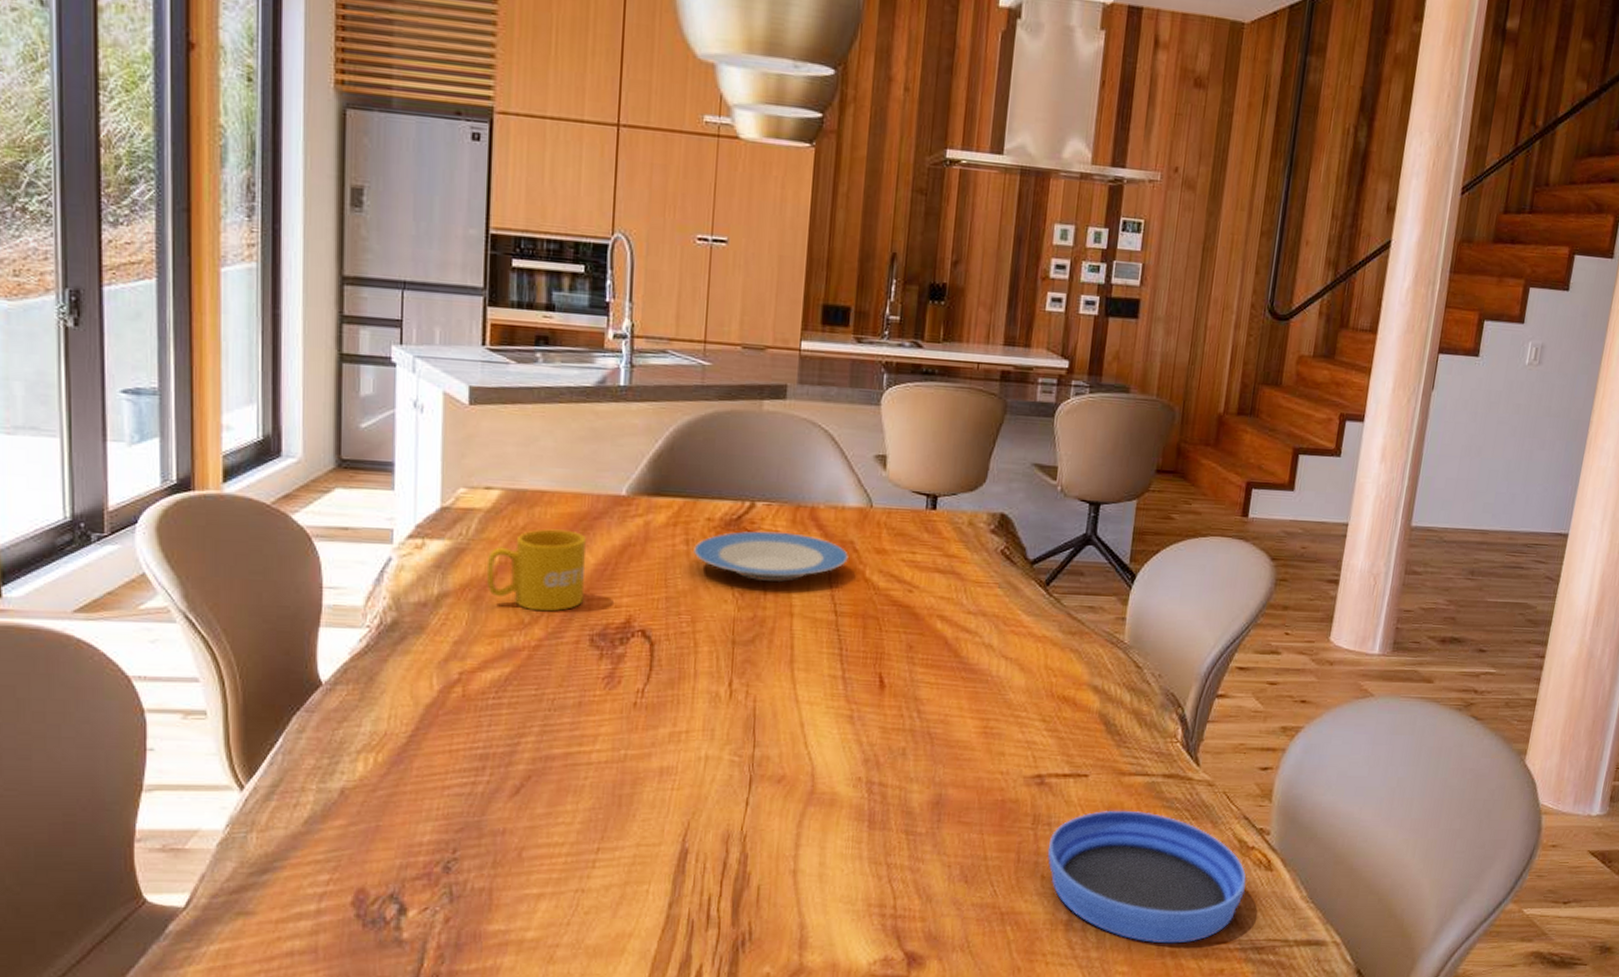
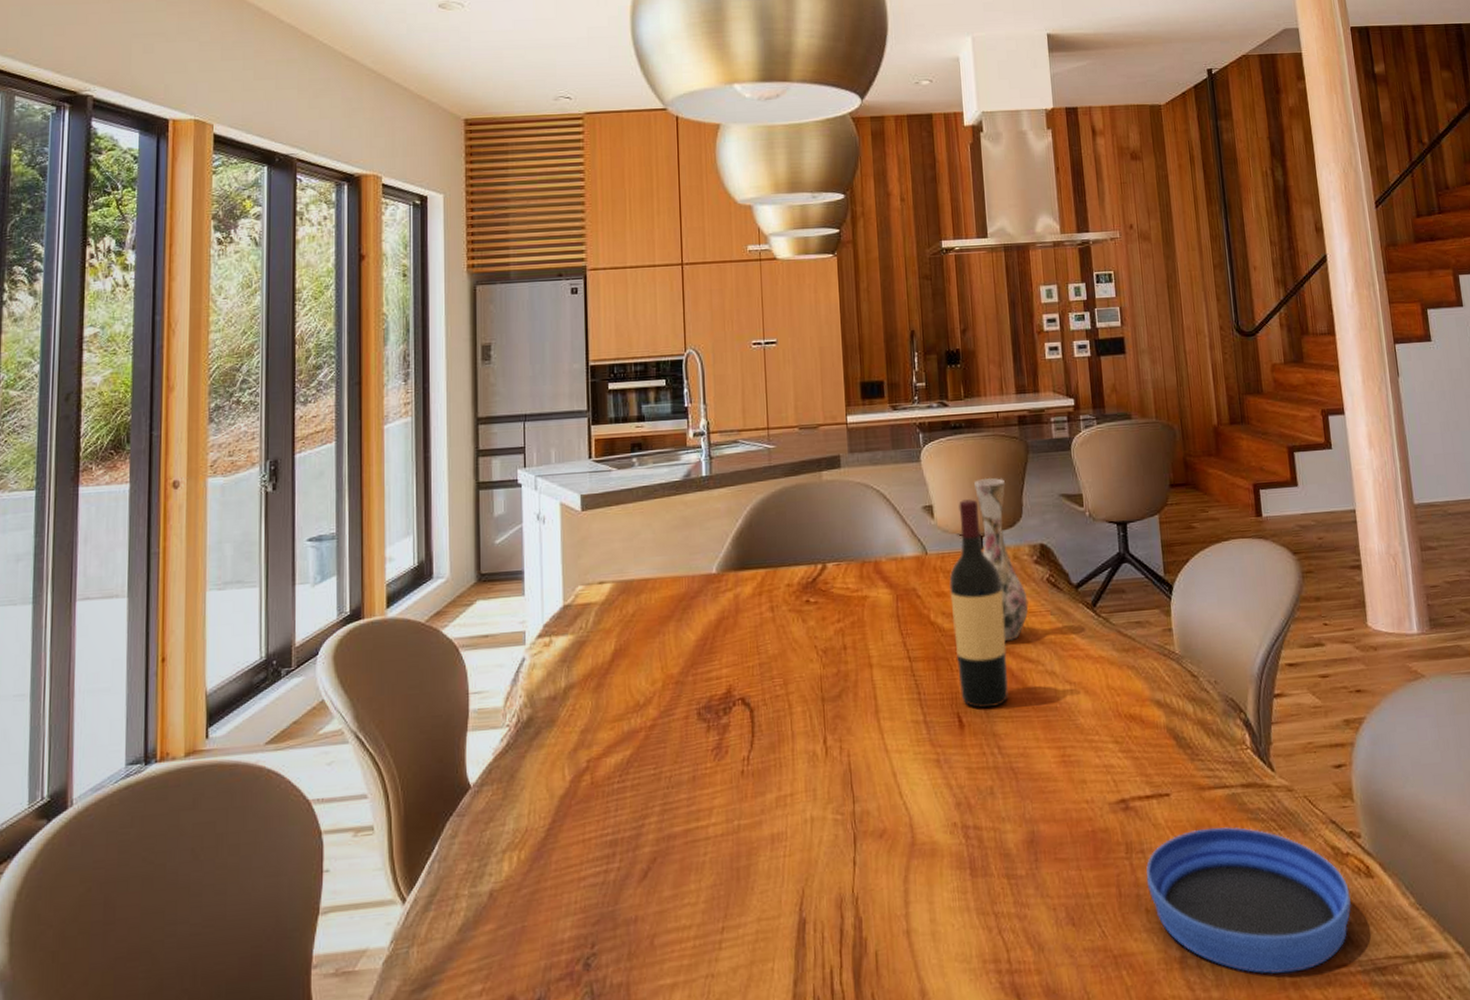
mug: present [486,529,586,612] -> none [604,611,689,692]
plate: present [694,531,848,582] -> none [778,588,913,637]
wine bottle: none [886,454,951,672] -> present [949,499,1009,708]
vase: none [935,433,977,608] -> present [974,477,1029,641]

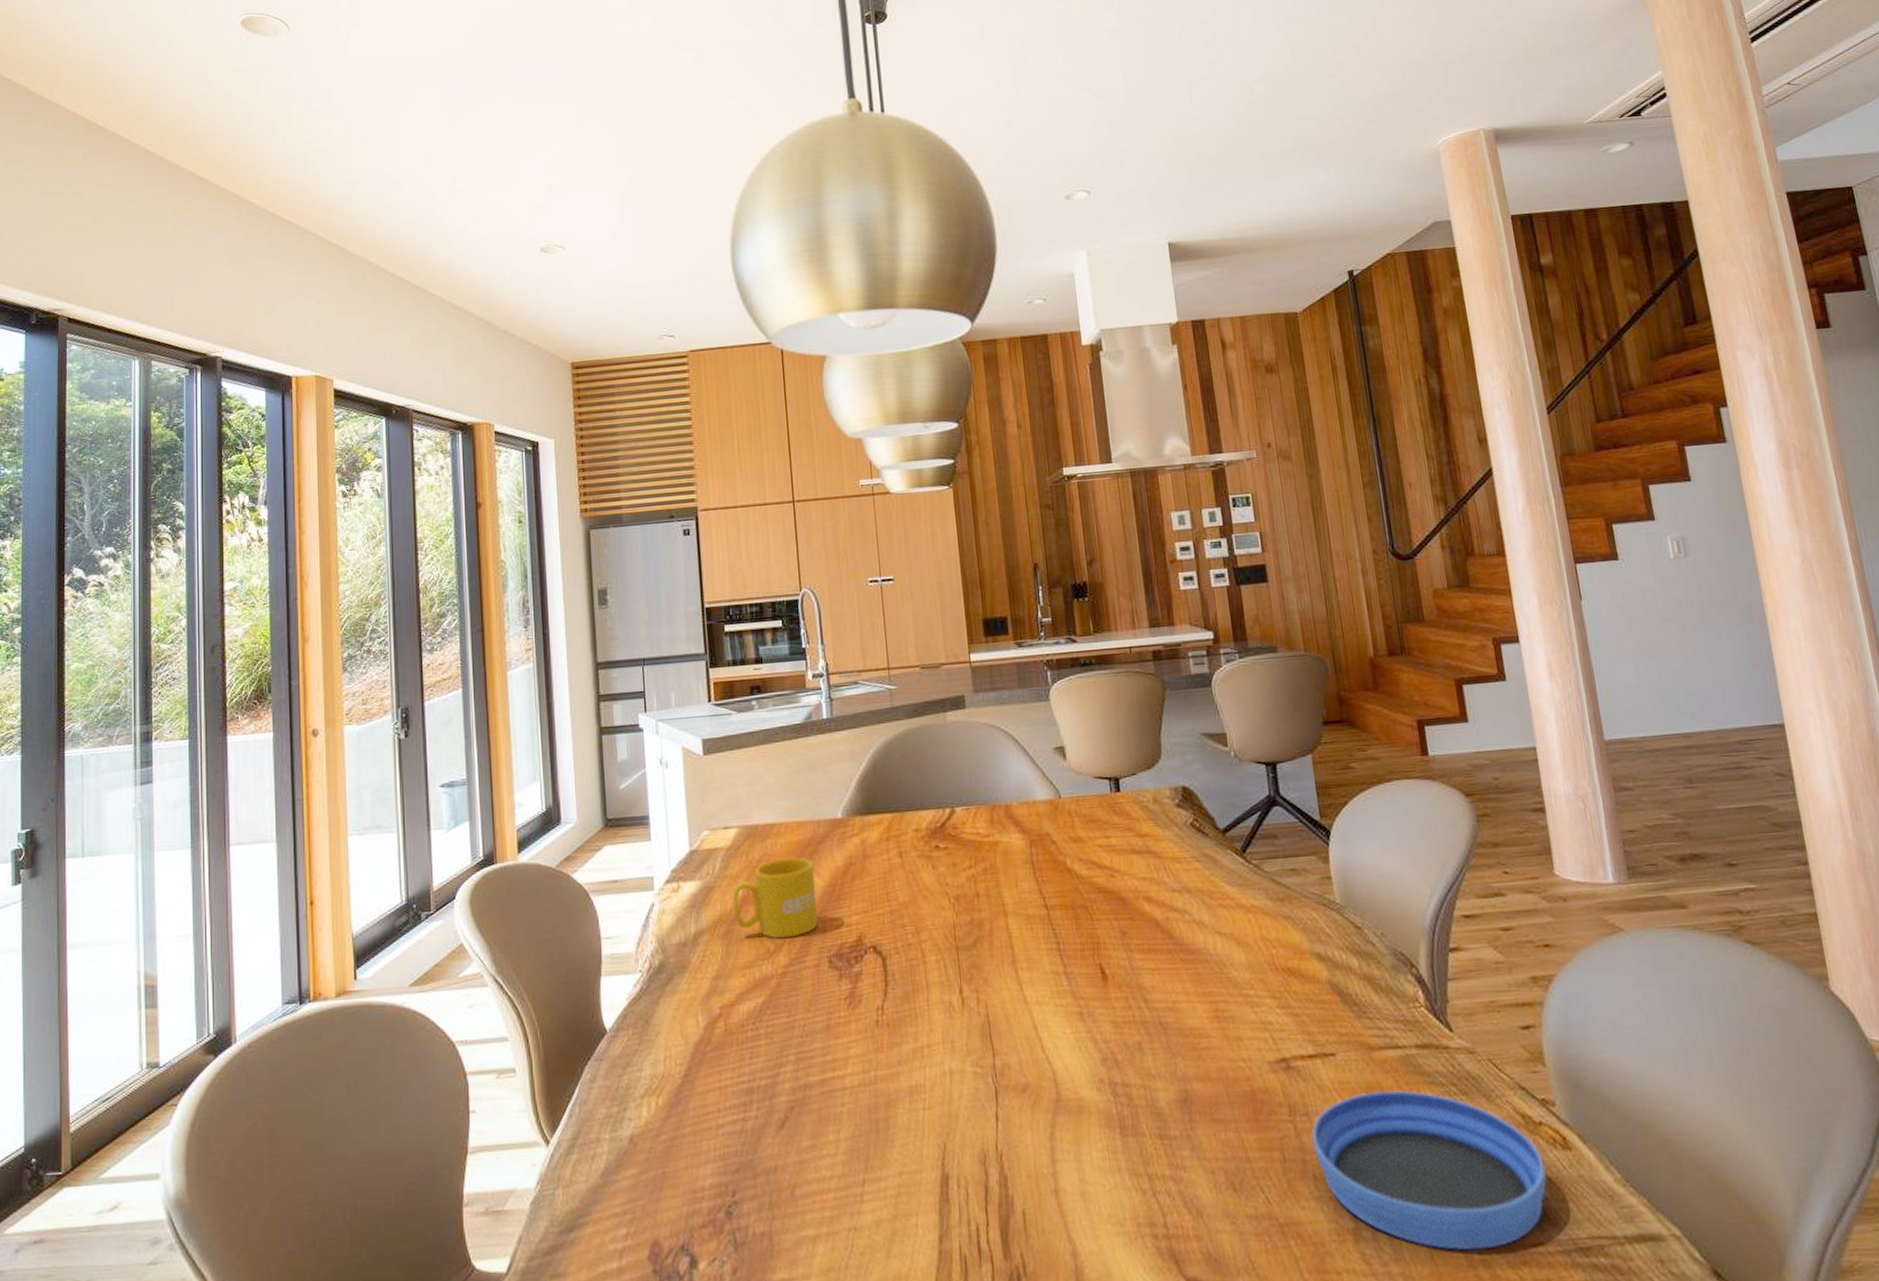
mug: none [604,611,689,692] -> present [732,857,819,939]
wine bottle: present [949,499,1009,708] -> none [1085,739,1154,959]
vase: present [974,477,1029,641] -> none [1108,716,1172,889]

